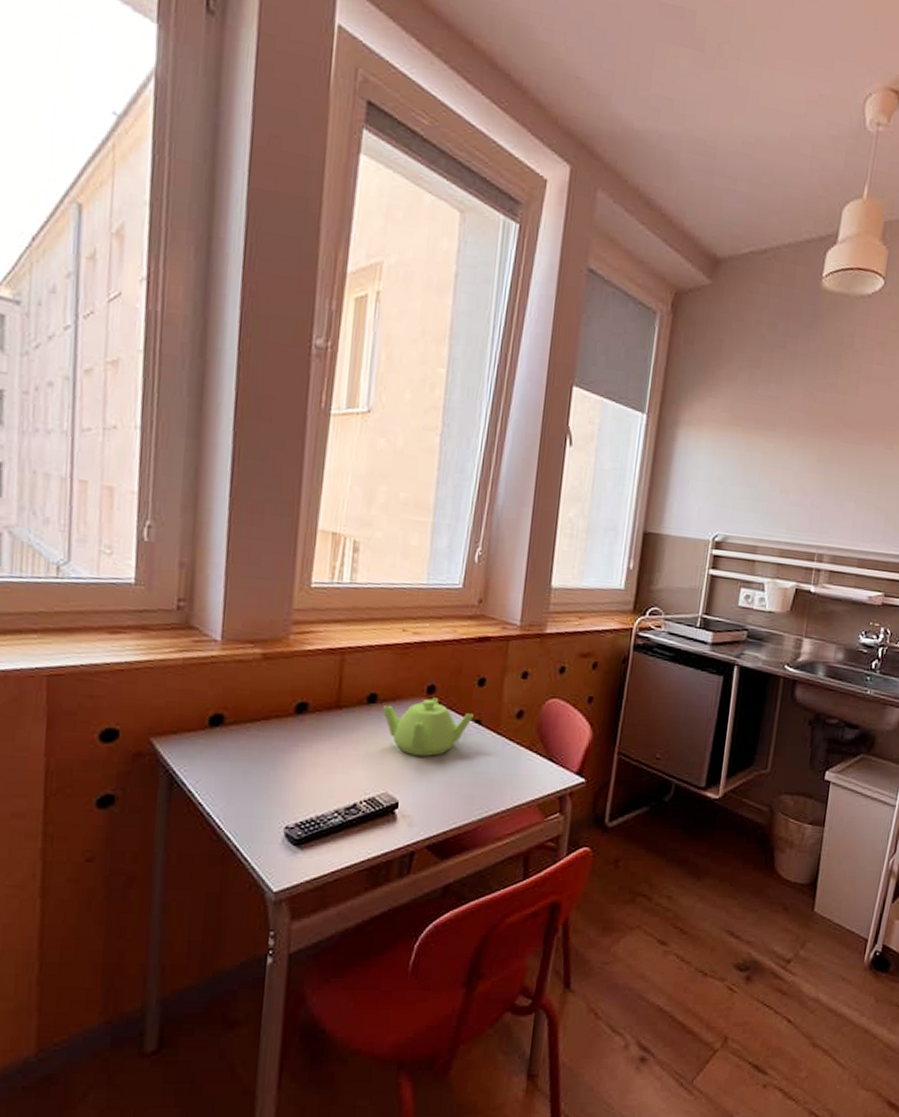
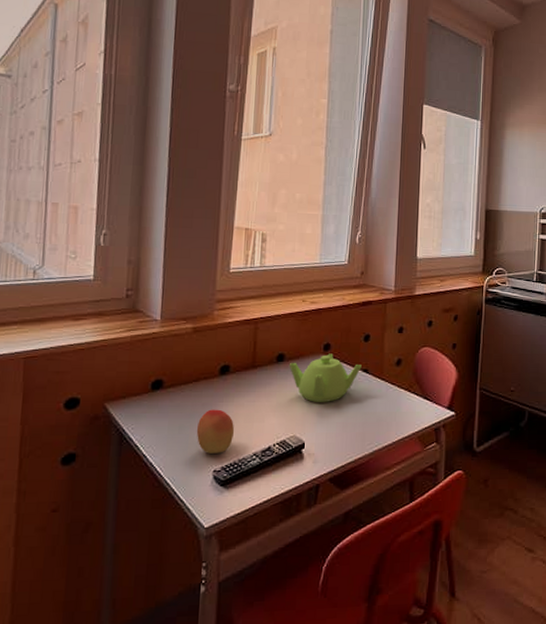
fruit: none [264,754,312,808] -> present [196,409,234,454]

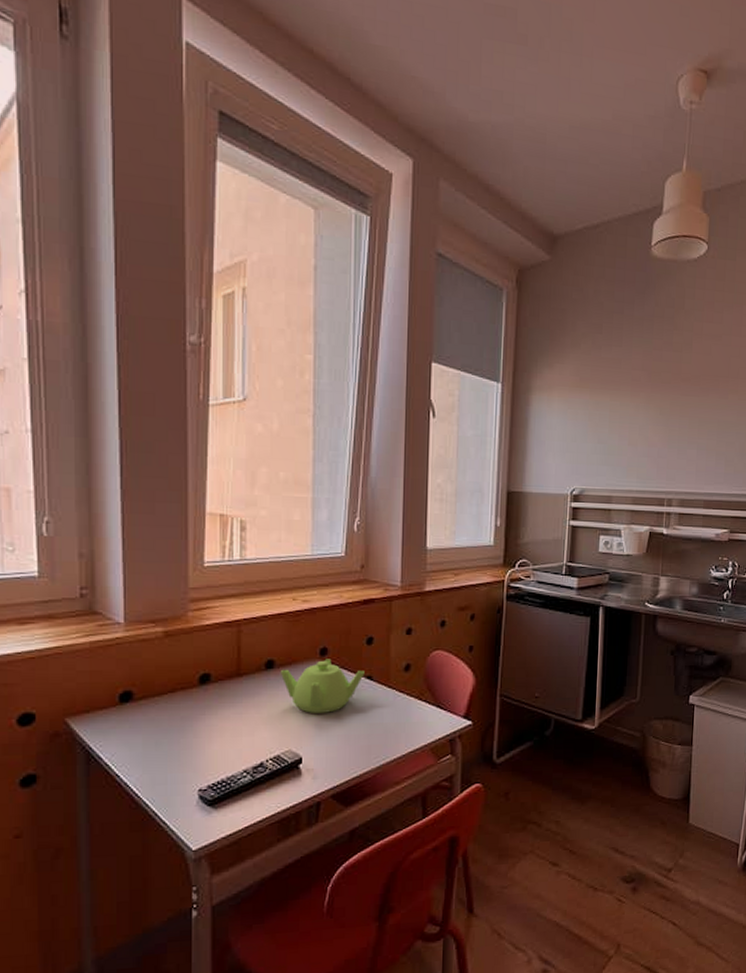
fruit: present [196,409,234,454] -> none [176,723,219,772]

